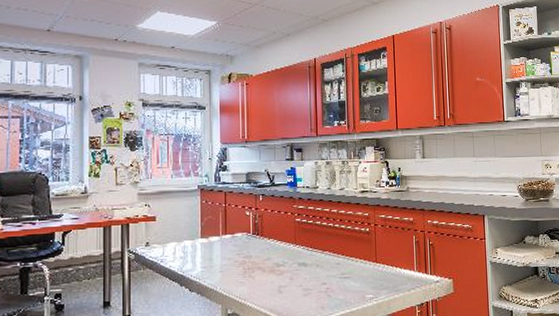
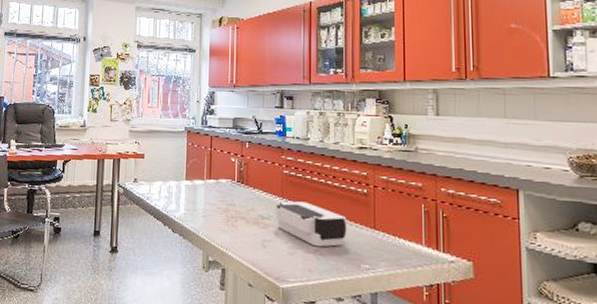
tissue box: none [289,246,354,285] -> present [275,201,348,247]

